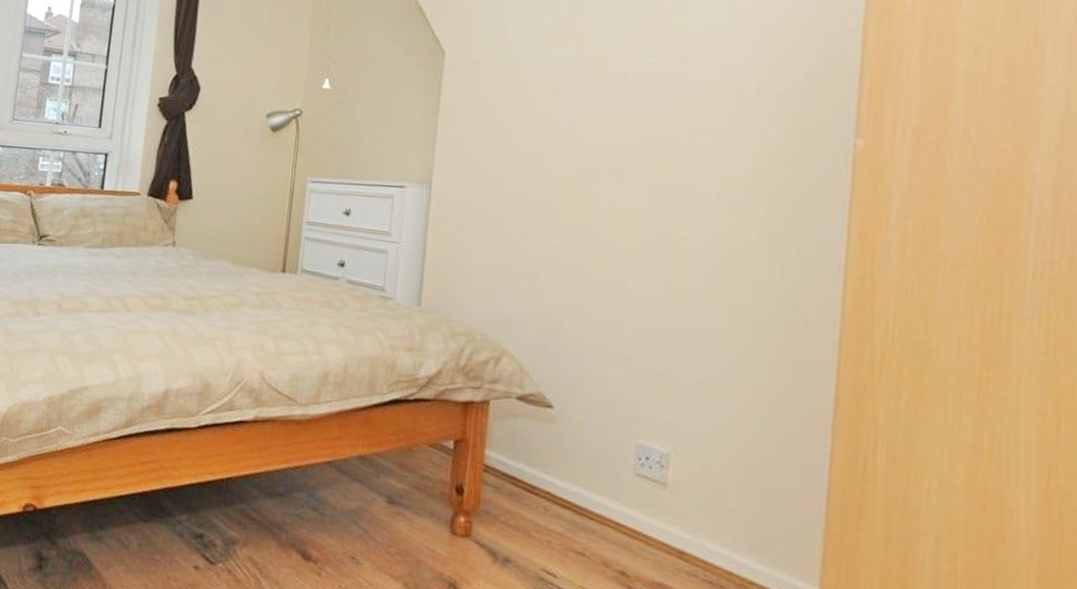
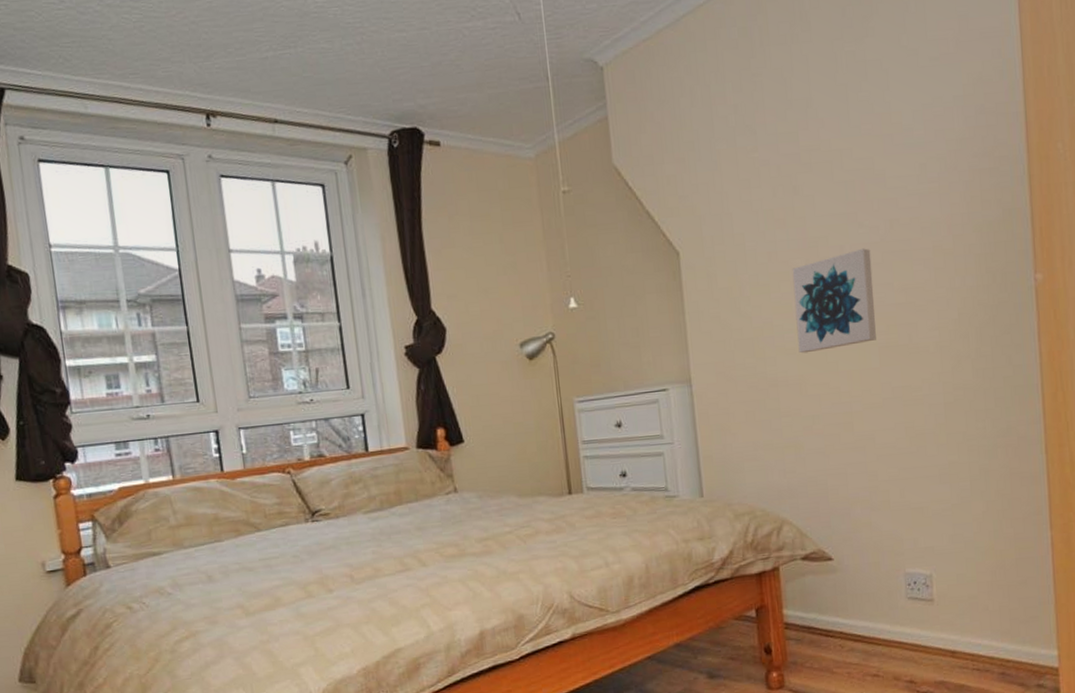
wall art: none [555,78,657,179] -> present [792,248,876,354]

